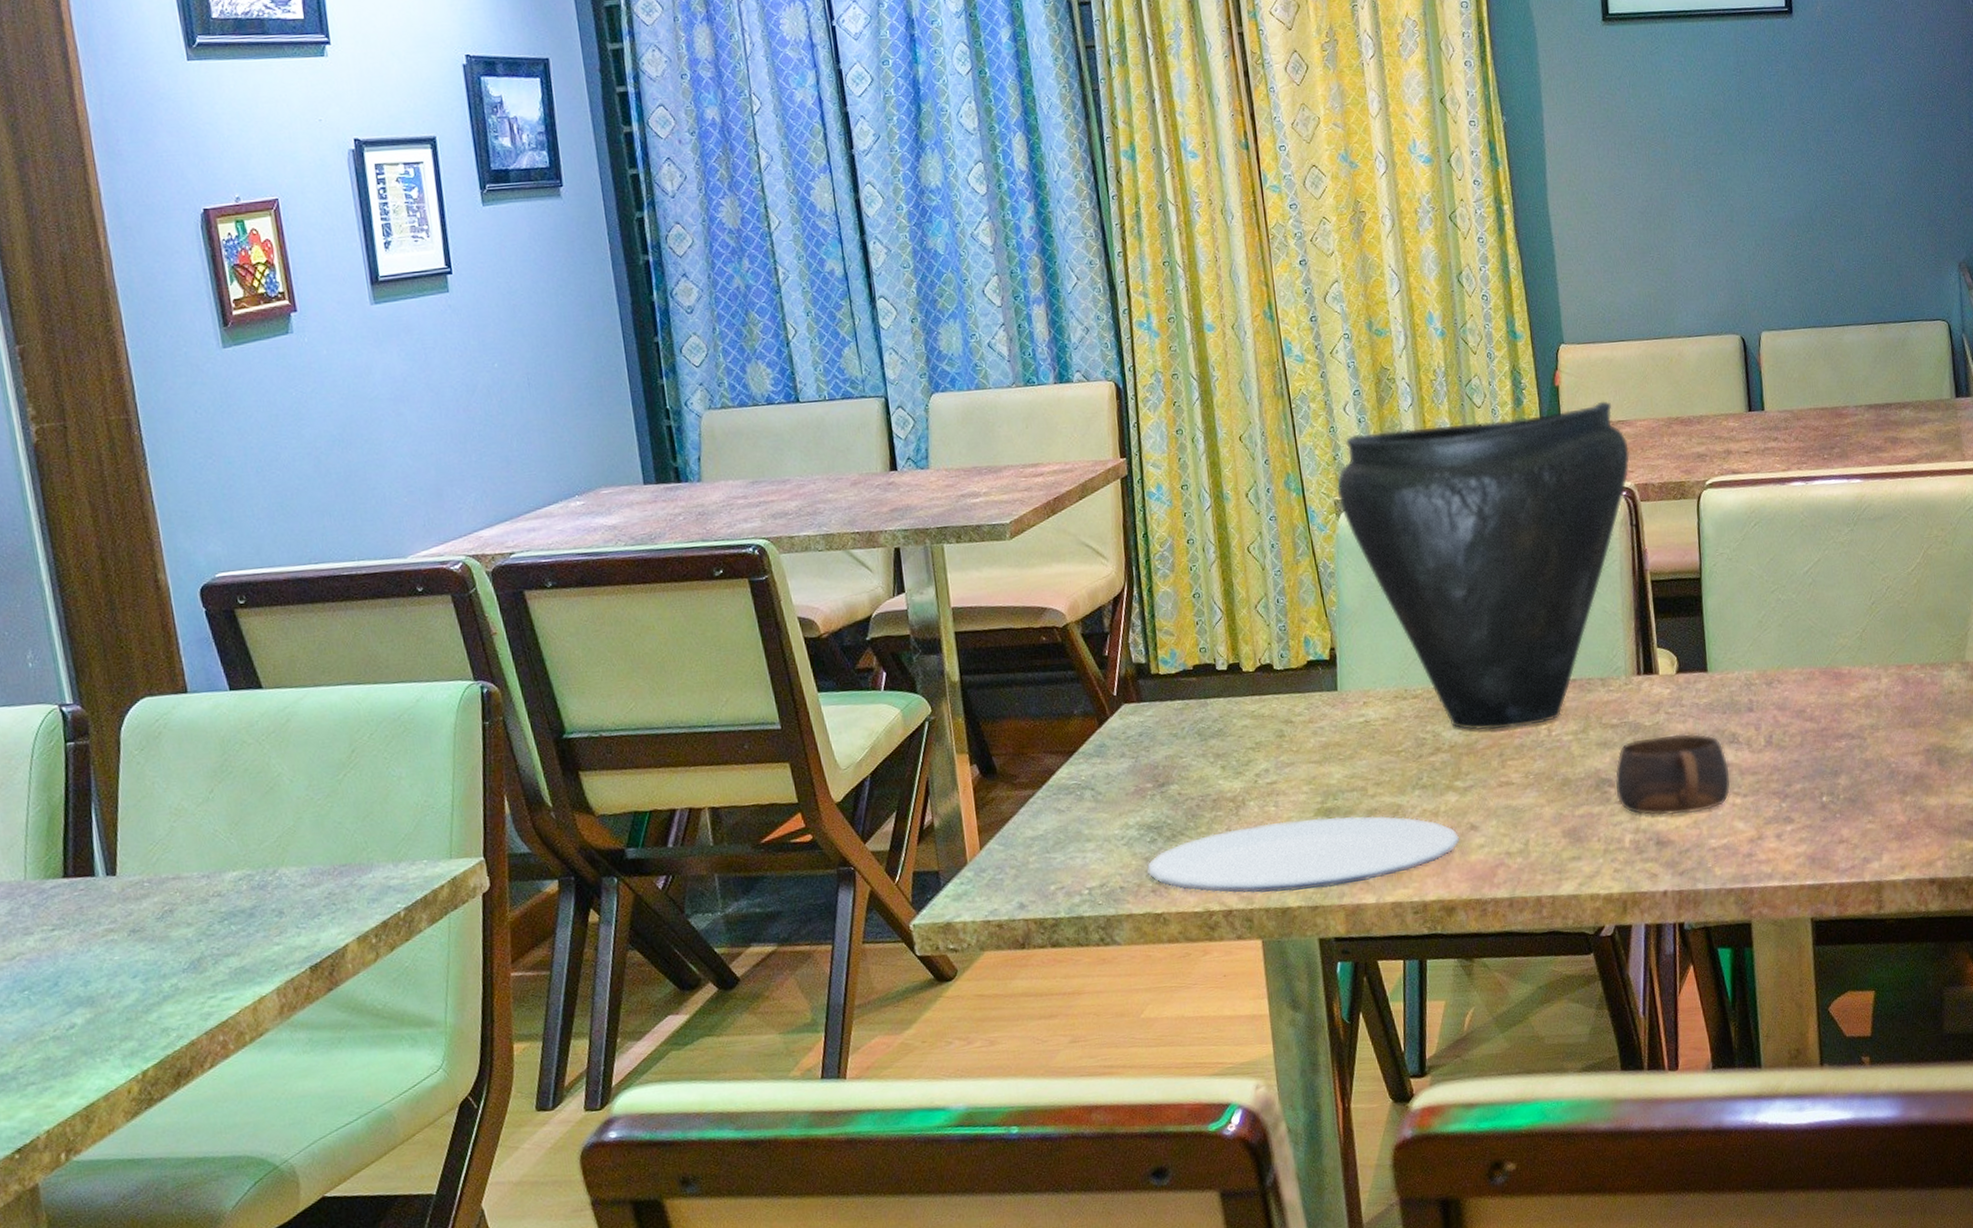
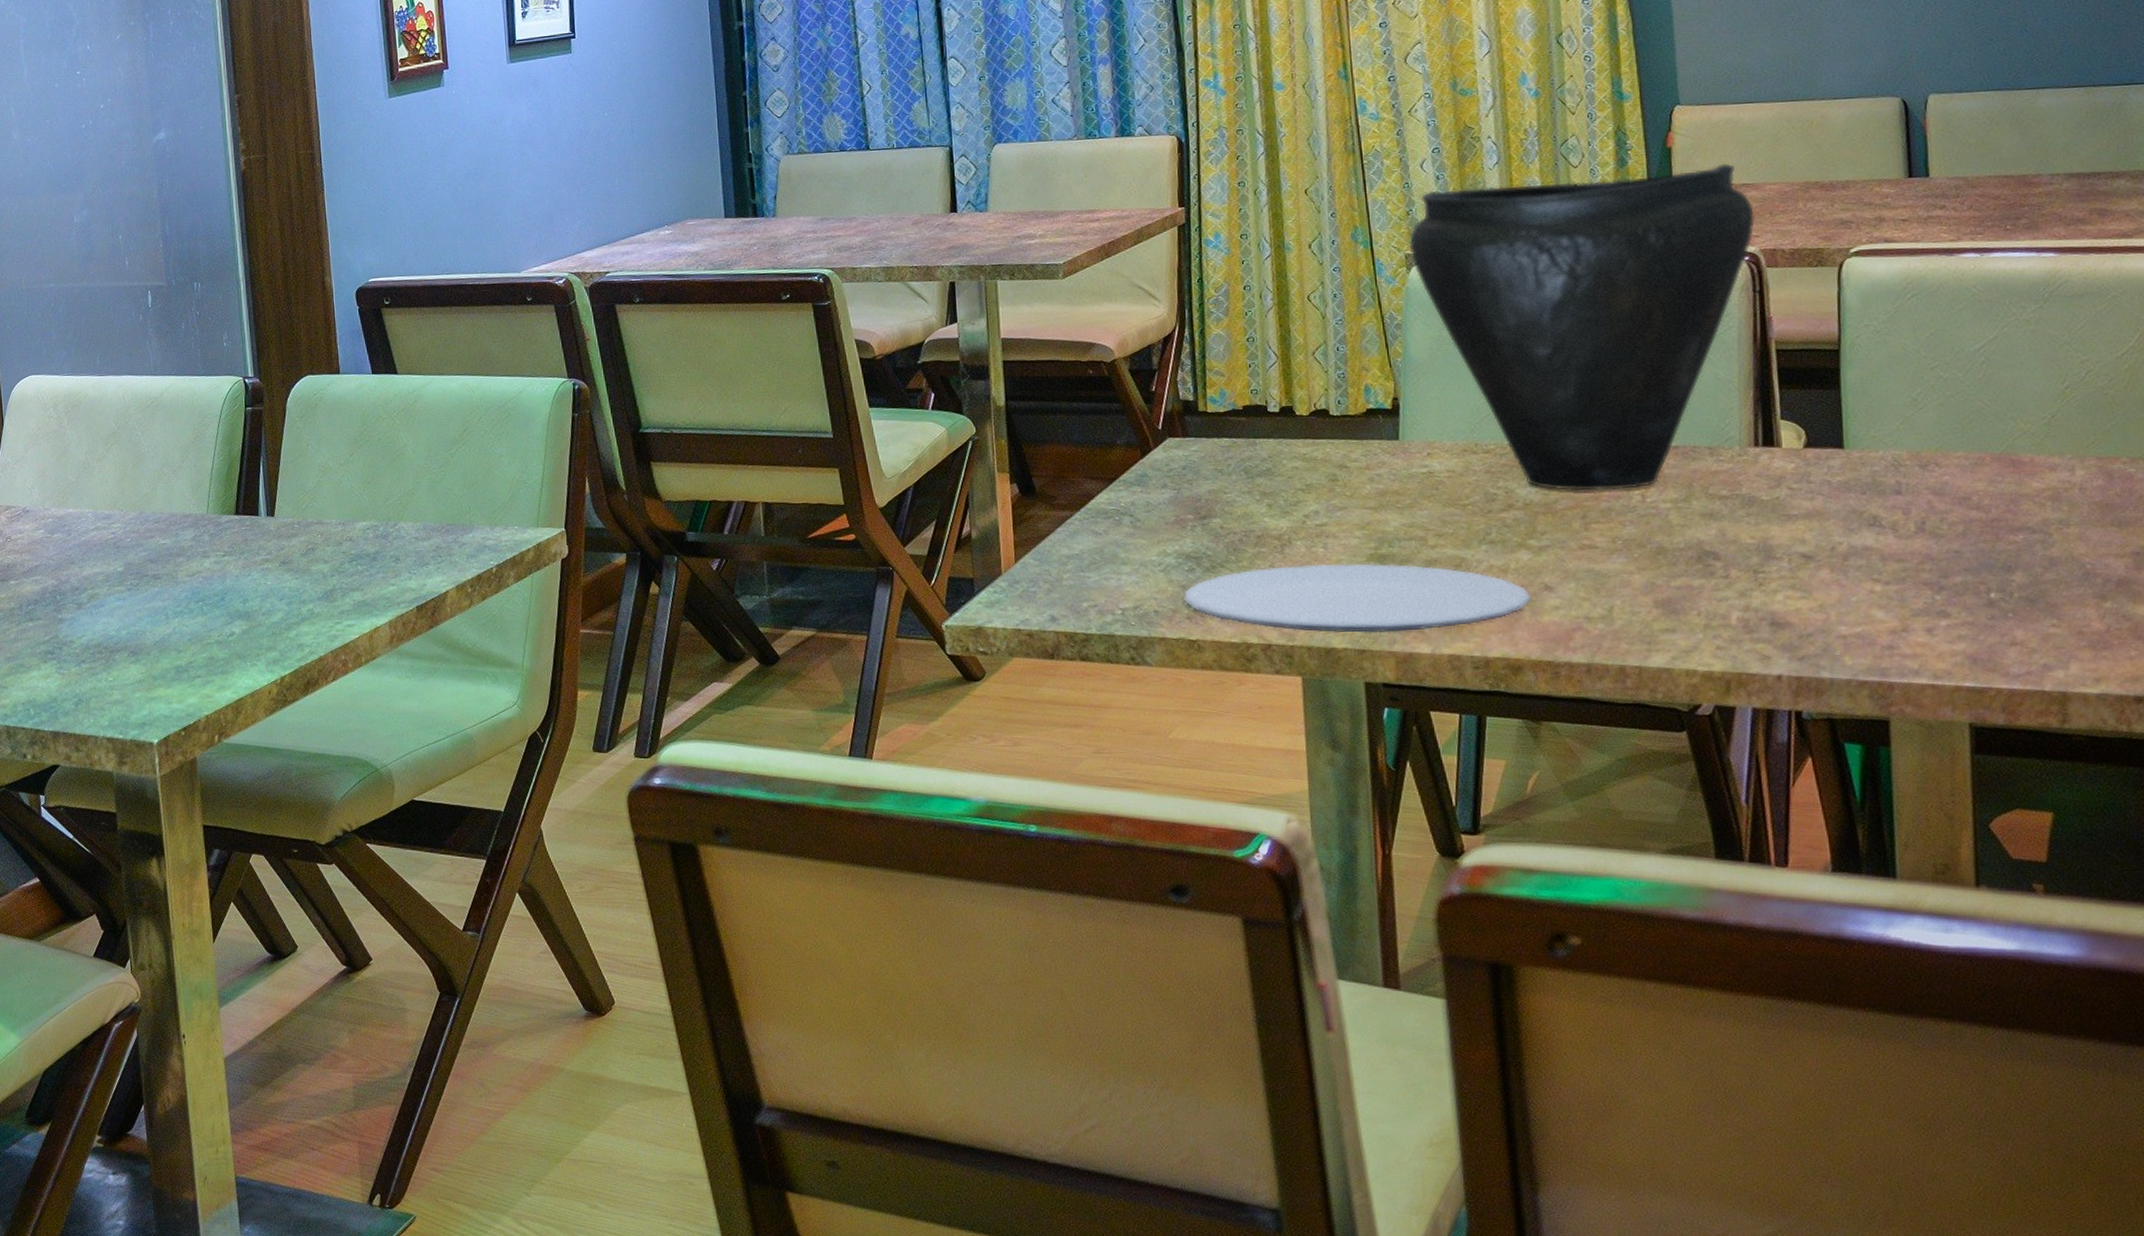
cup: present [1615,734,1730,816] -> none [1721,511,1868,596]

